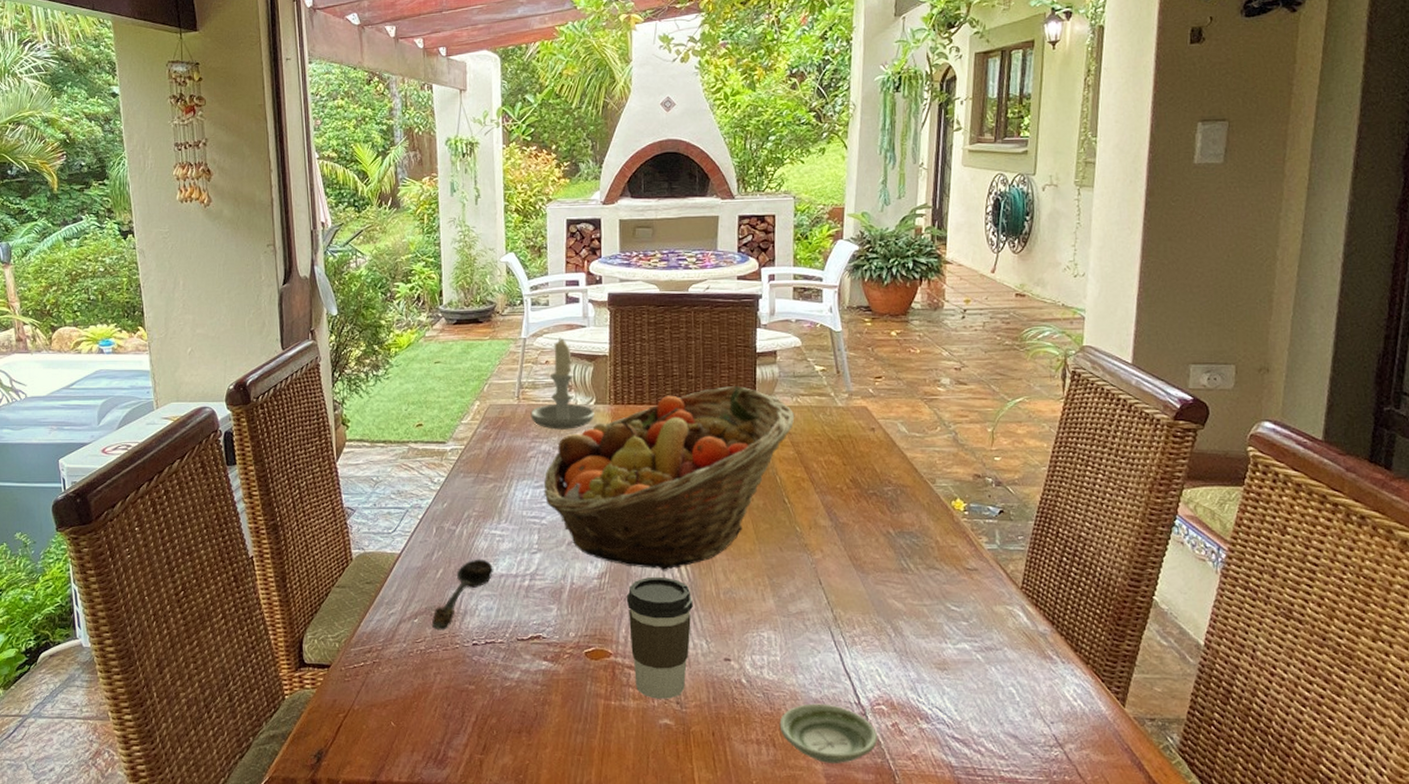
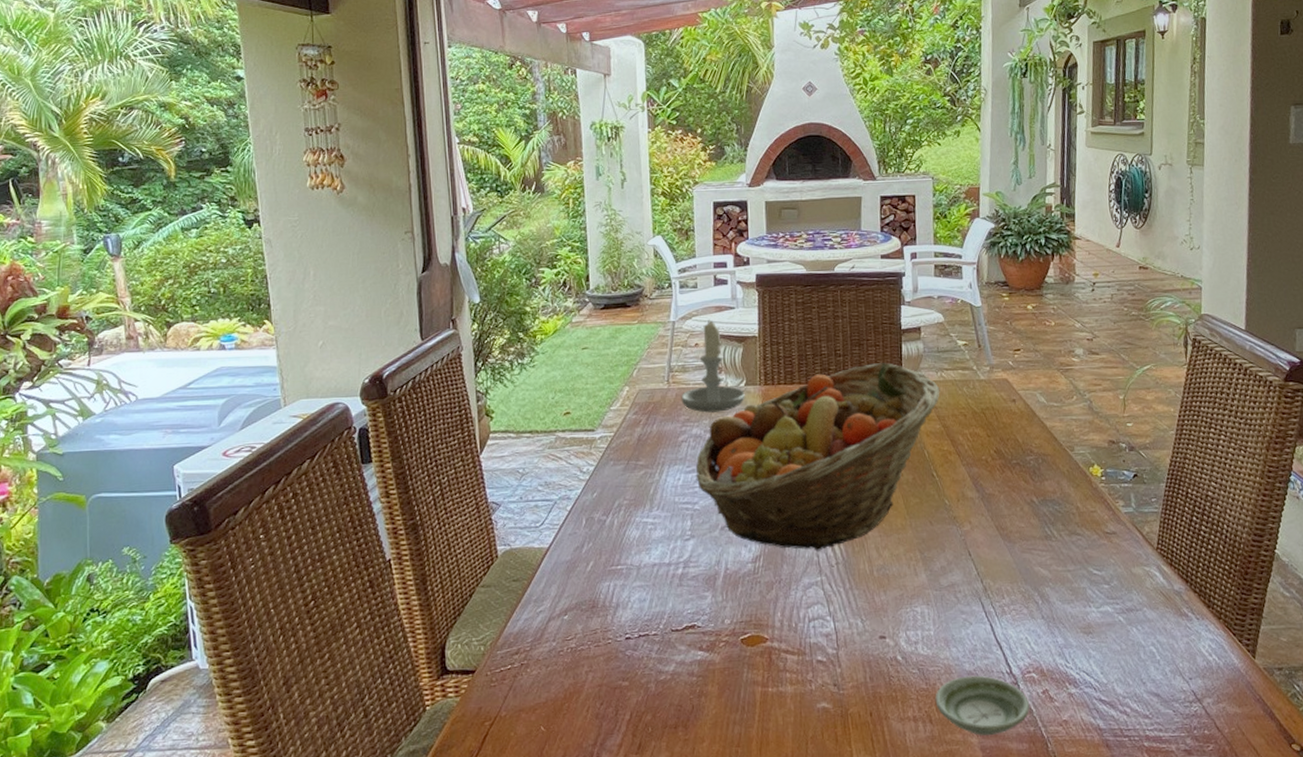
spoon: present [431,559,494,631] -> none [582,548,647,626]
coffee cup: present [626,576,693,699] -> none [781,556,847,682]

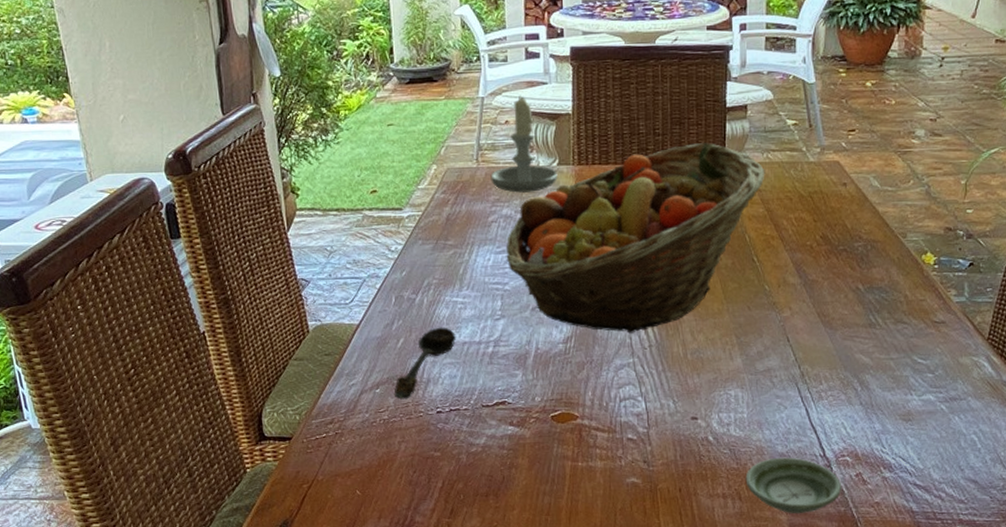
spoon: none [582,548,647,626] -> present [394,327,457,400]

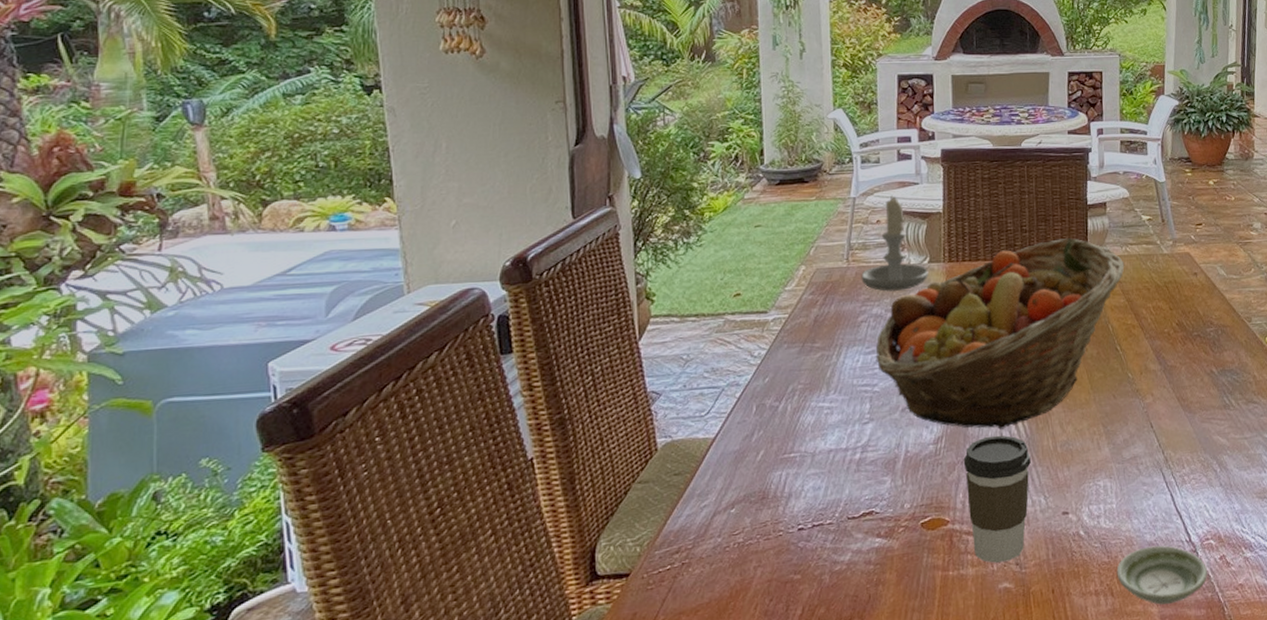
spoon: present [394,327,457,400] -> none [751,435,822,519]
coffee cup: none [592,339,660,459] -> present [963,435,1031,563]

